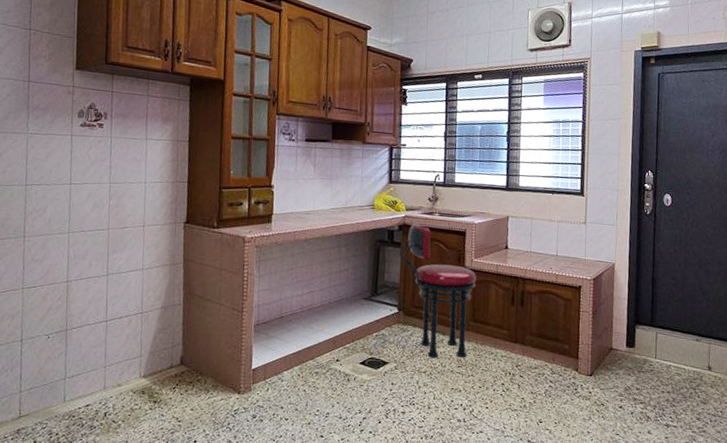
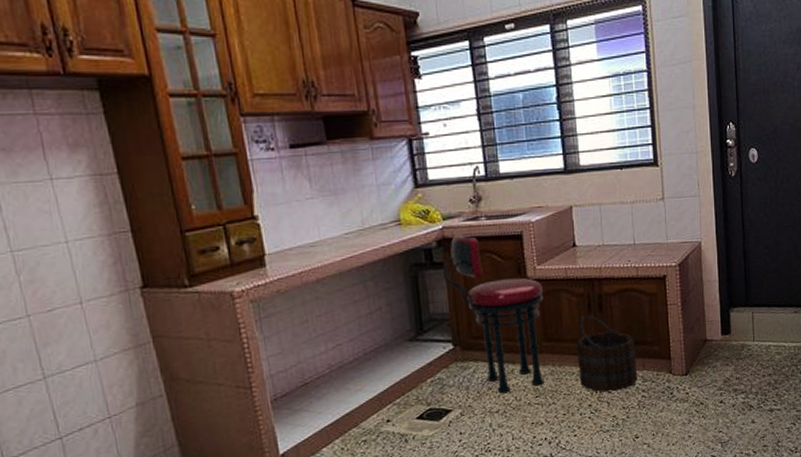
bucket: none [496,307,548,377] -> present [576,315,638,392]

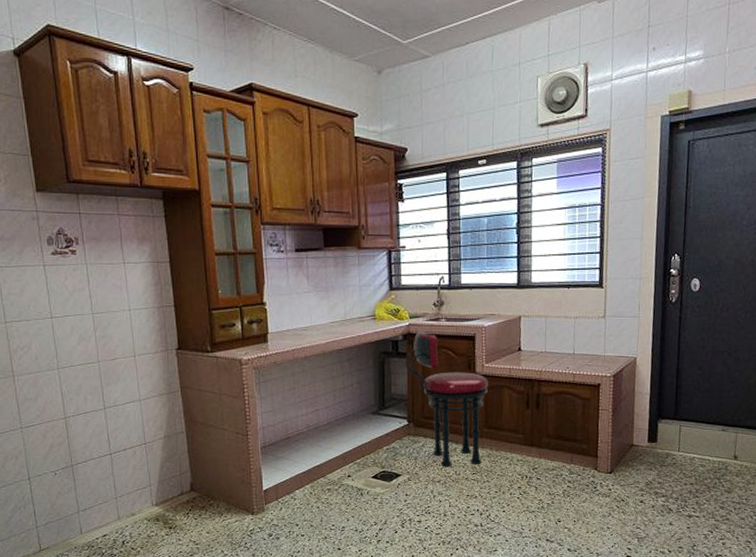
bucket: present [576,315,638,392] -> none [512,411,566,478]

